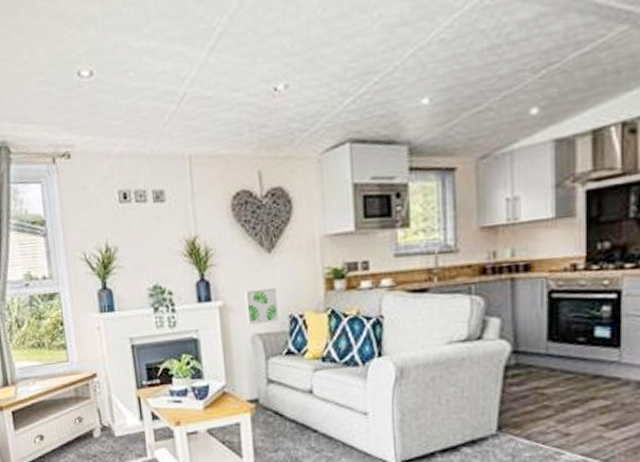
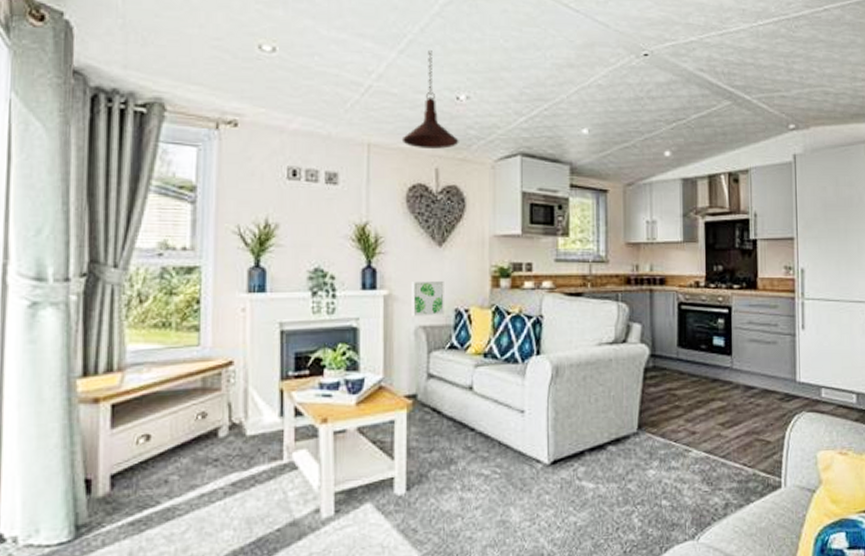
pendant light: none [221,40,281,152] -> present [401,50,459,149]

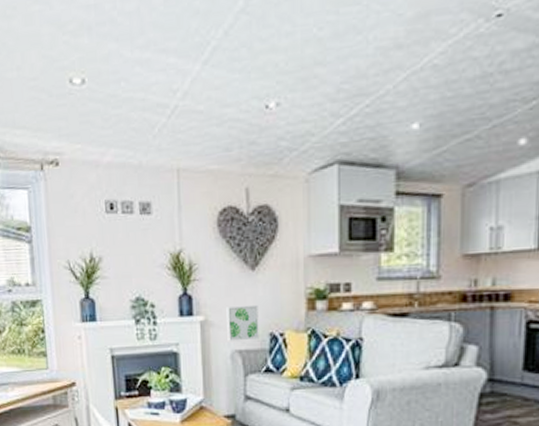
pendant light: present [401,50,459,149] -> none [210,55,270,168]

